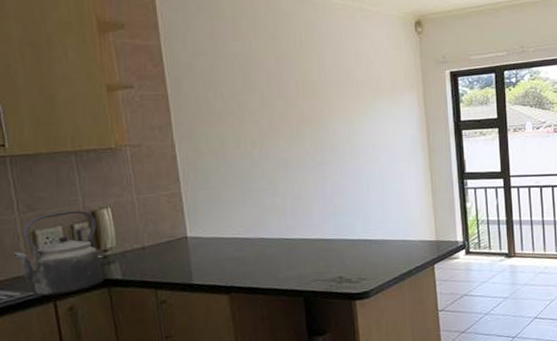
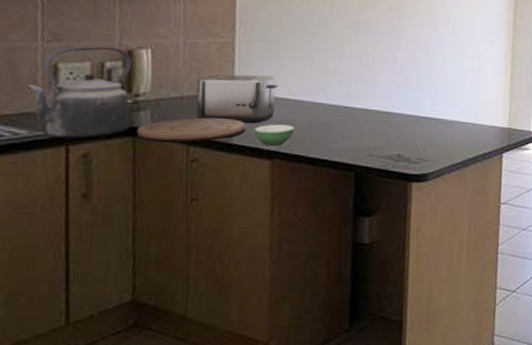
cutting board: none [110,261,202,291] -> present [136,117,245,144]
toaster: none [154,218,225,266] -> present [196,74,278,123]
bowl: none [209,261,246,285] -> present [253,124,296,150]

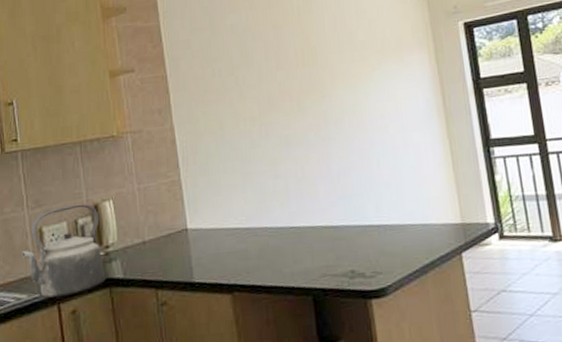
cutting board: present [136,117,245,144] -> none [112,256,203,291]
toaster: present [196,74,278,123] -> none [154,206,227,262]
bowl: present [253,124,296,150] -> none [210,254,248,283]

